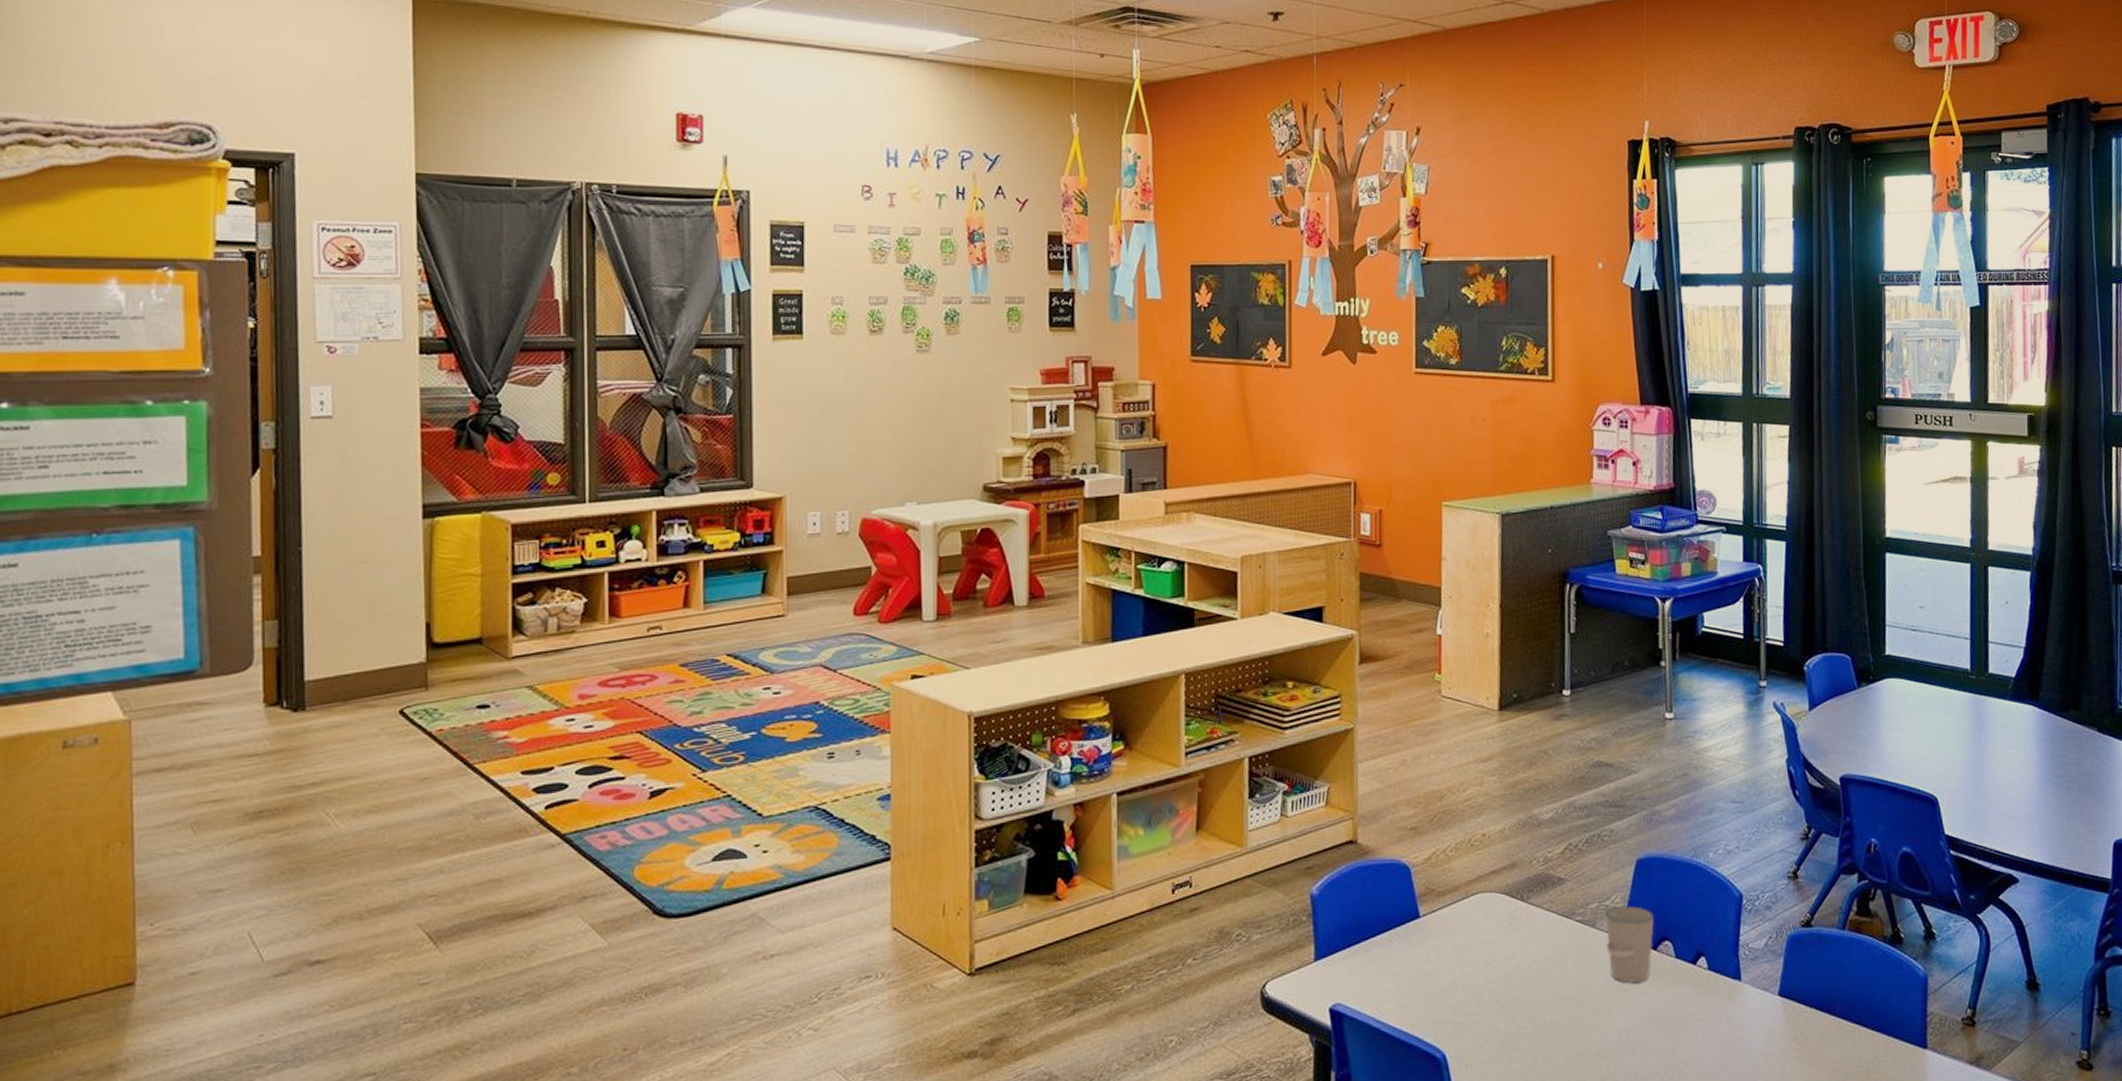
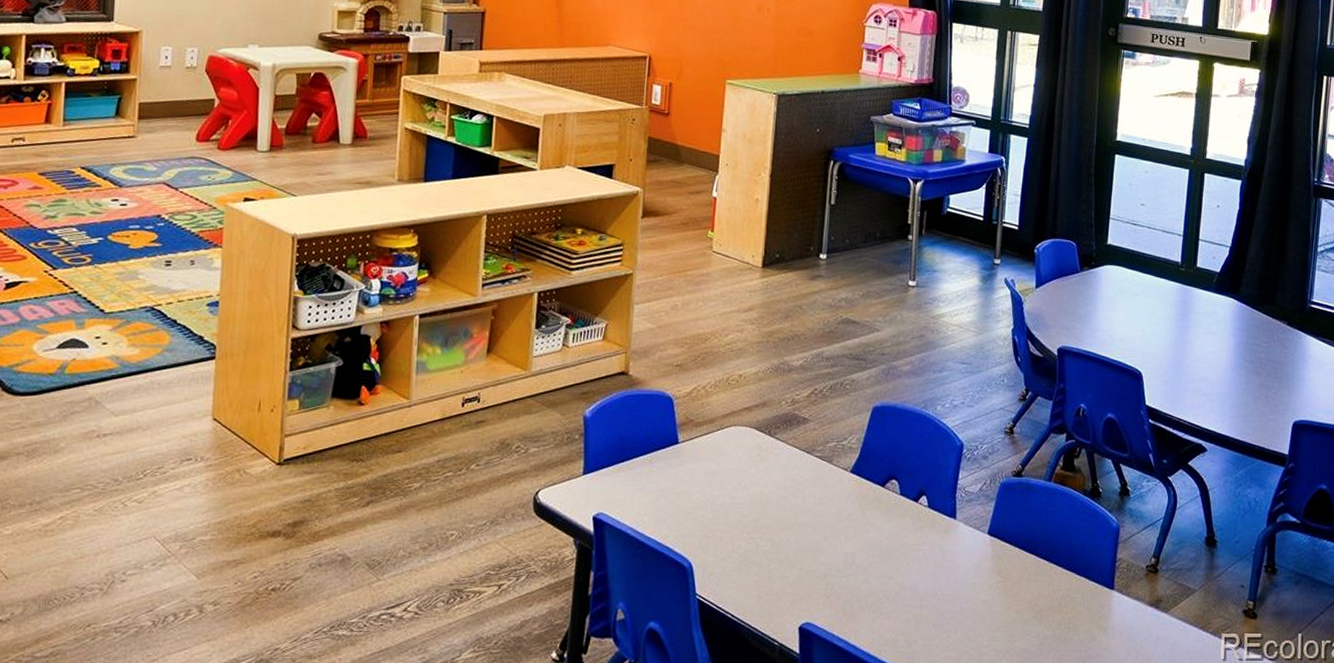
cup: present [1605,905,1654,983] -> none [840,446,884,513]

